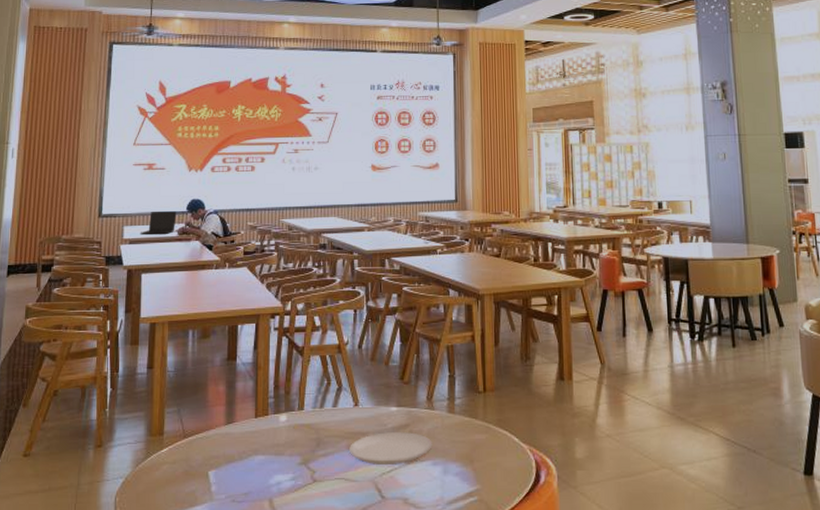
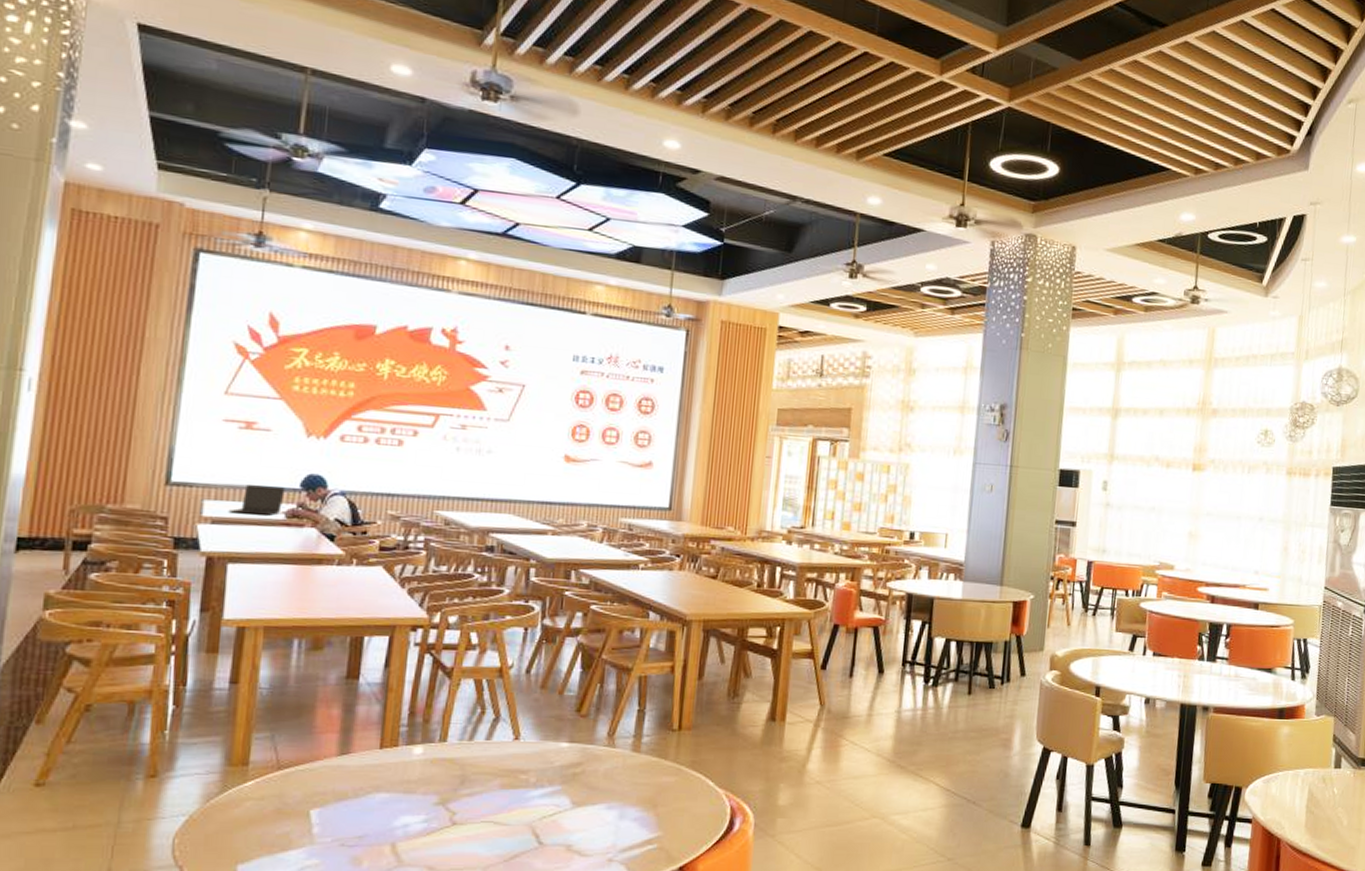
plate: present [349,432,433,464] -> none [503,771,609,807]

